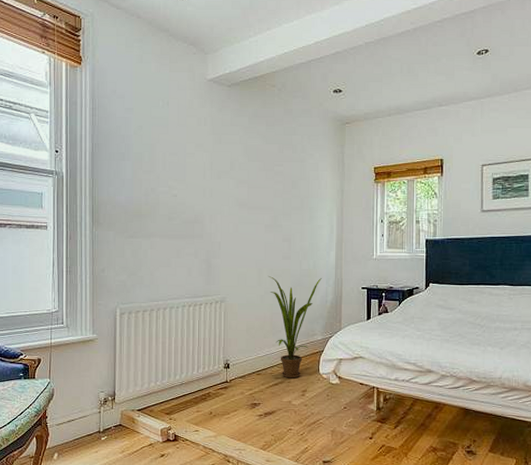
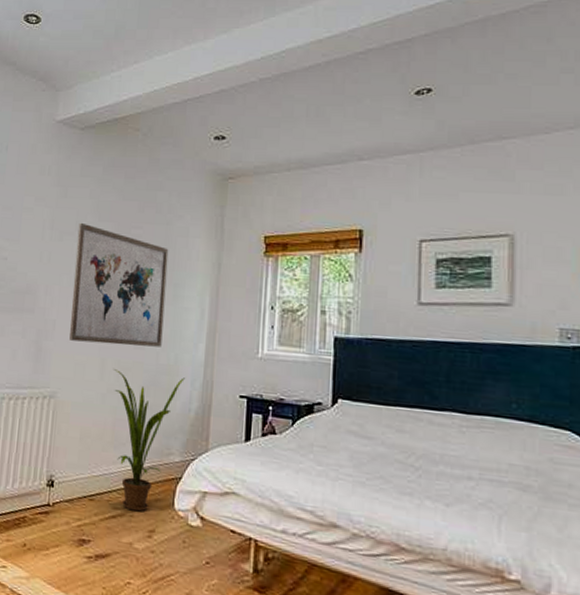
wall art: none [232,163,304,258] -> present [69,222,169,347]

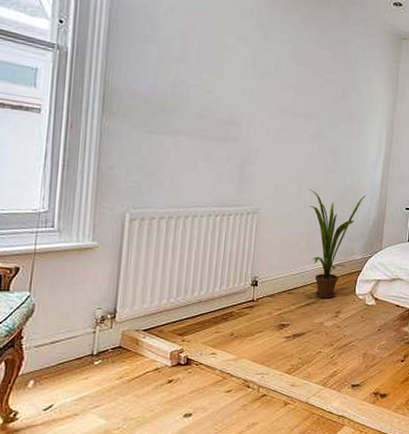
wall art: present [69,222,169,347] -> none [271,64,355,172]

